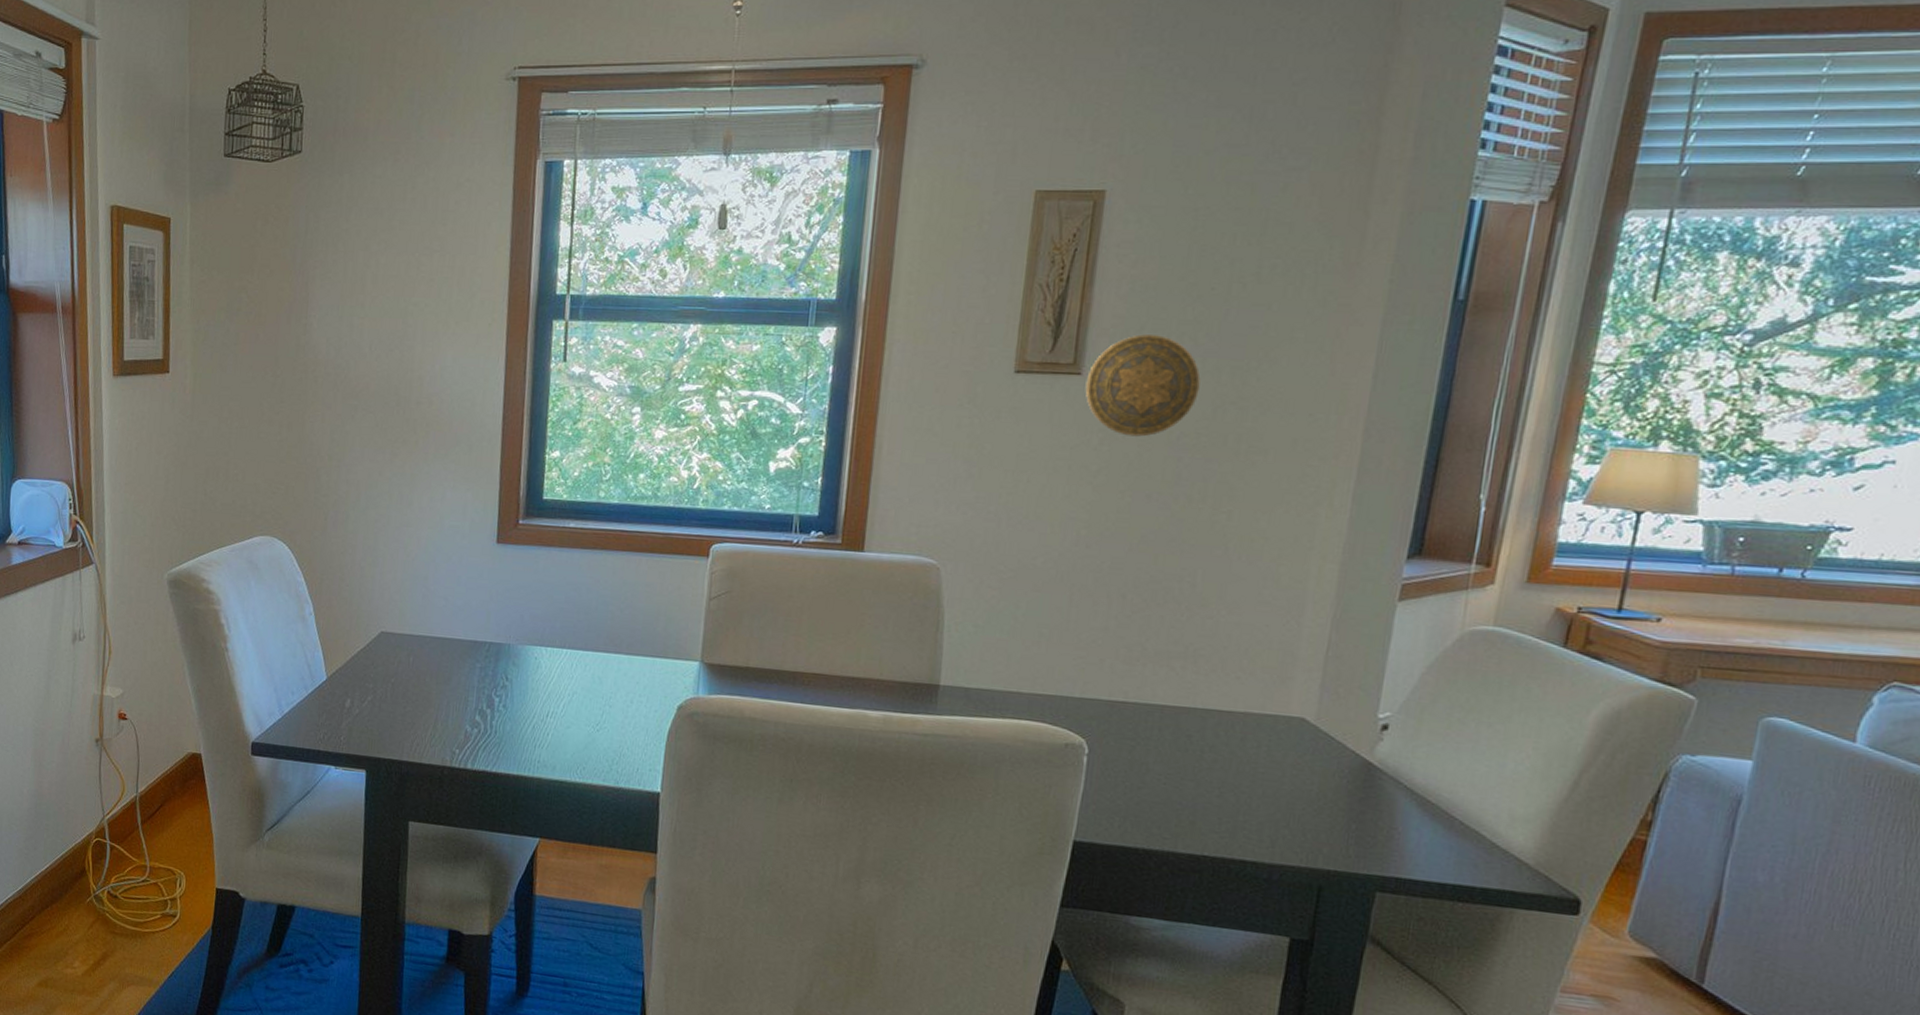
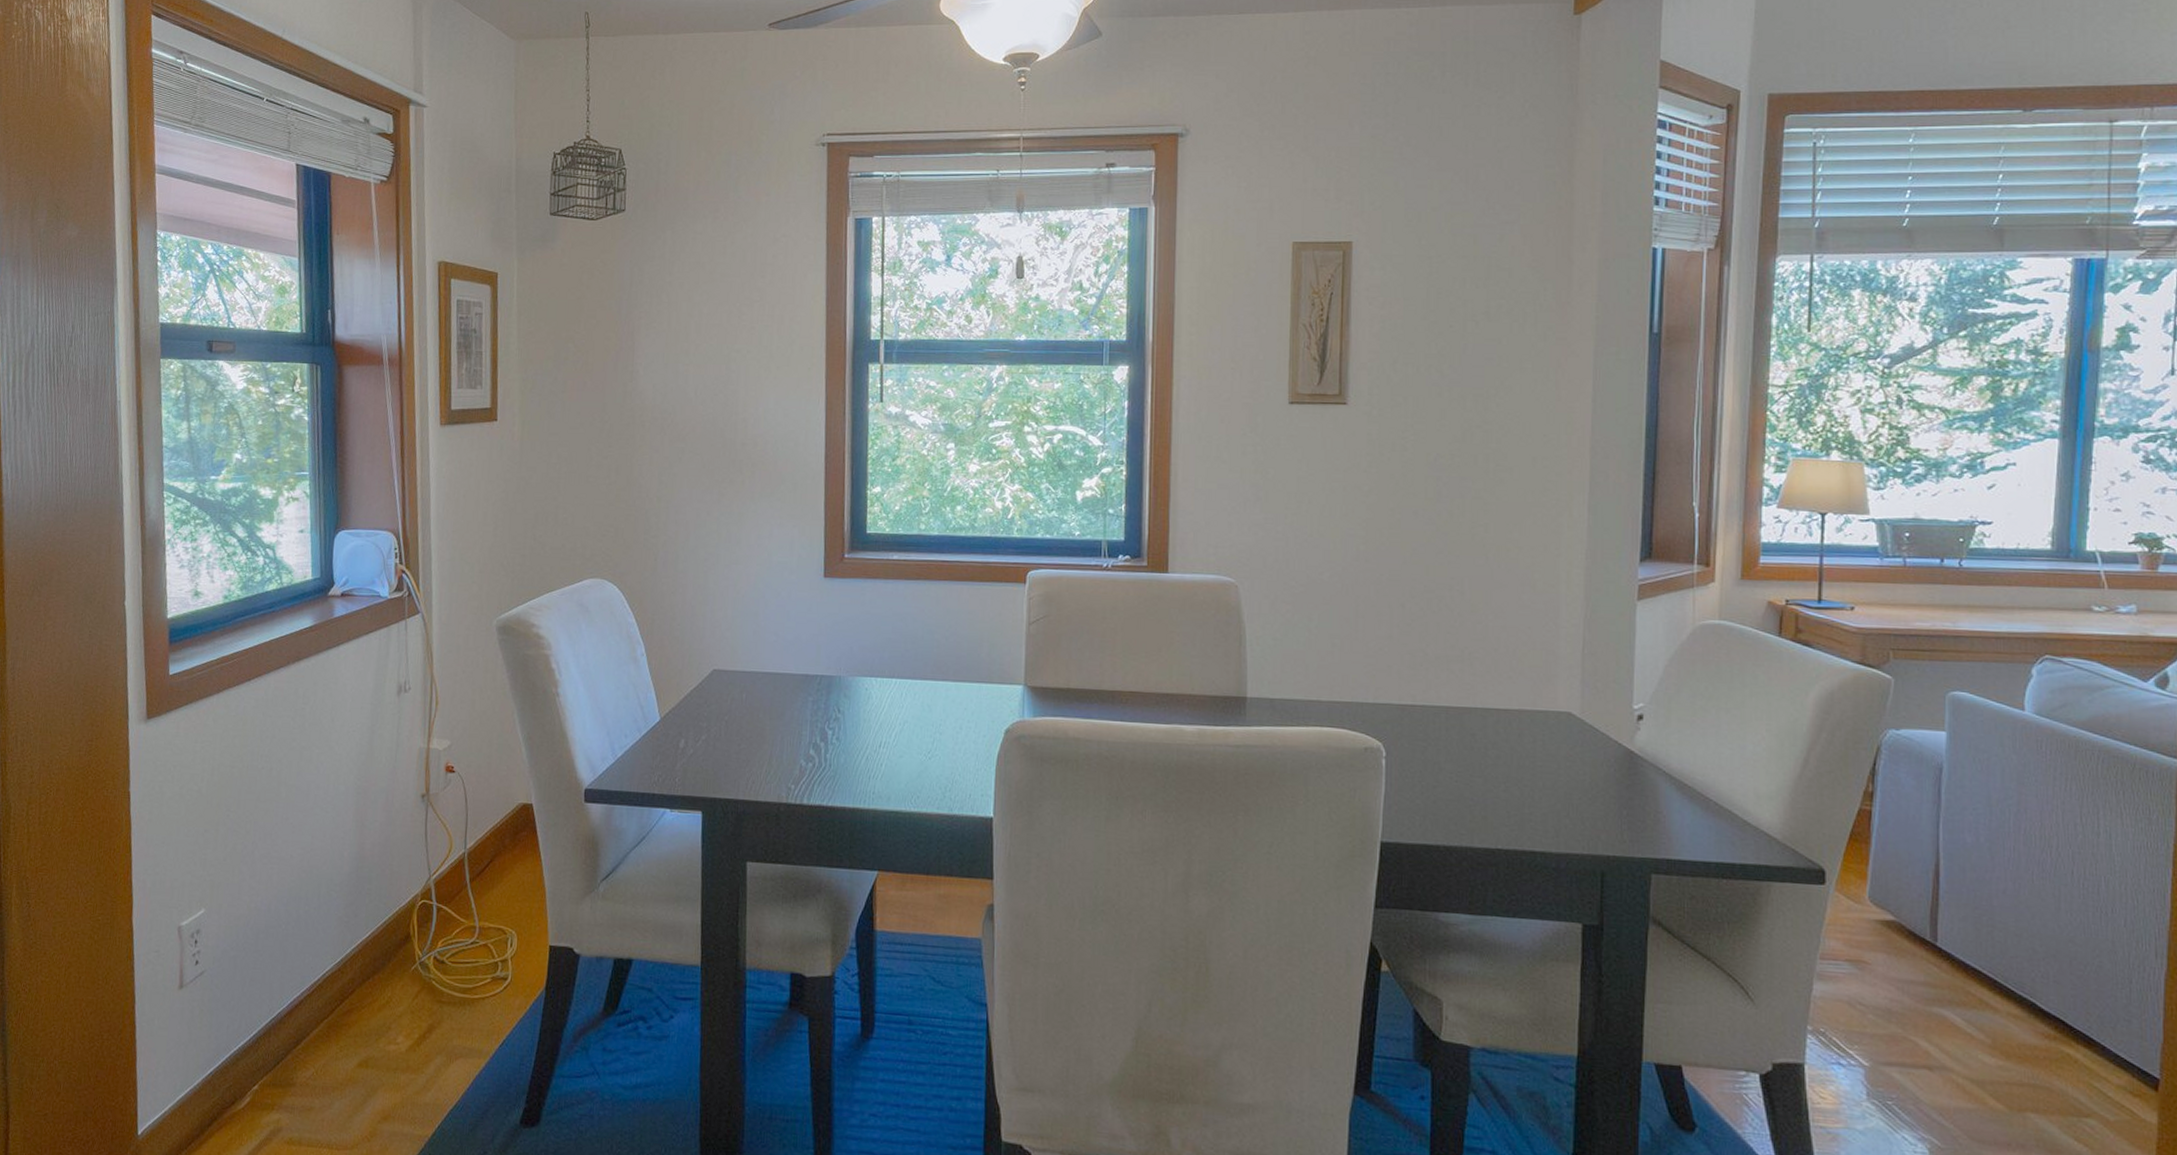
decorative plate: present [1085,334,1201,437] -> none [1351,367,1449,459]

